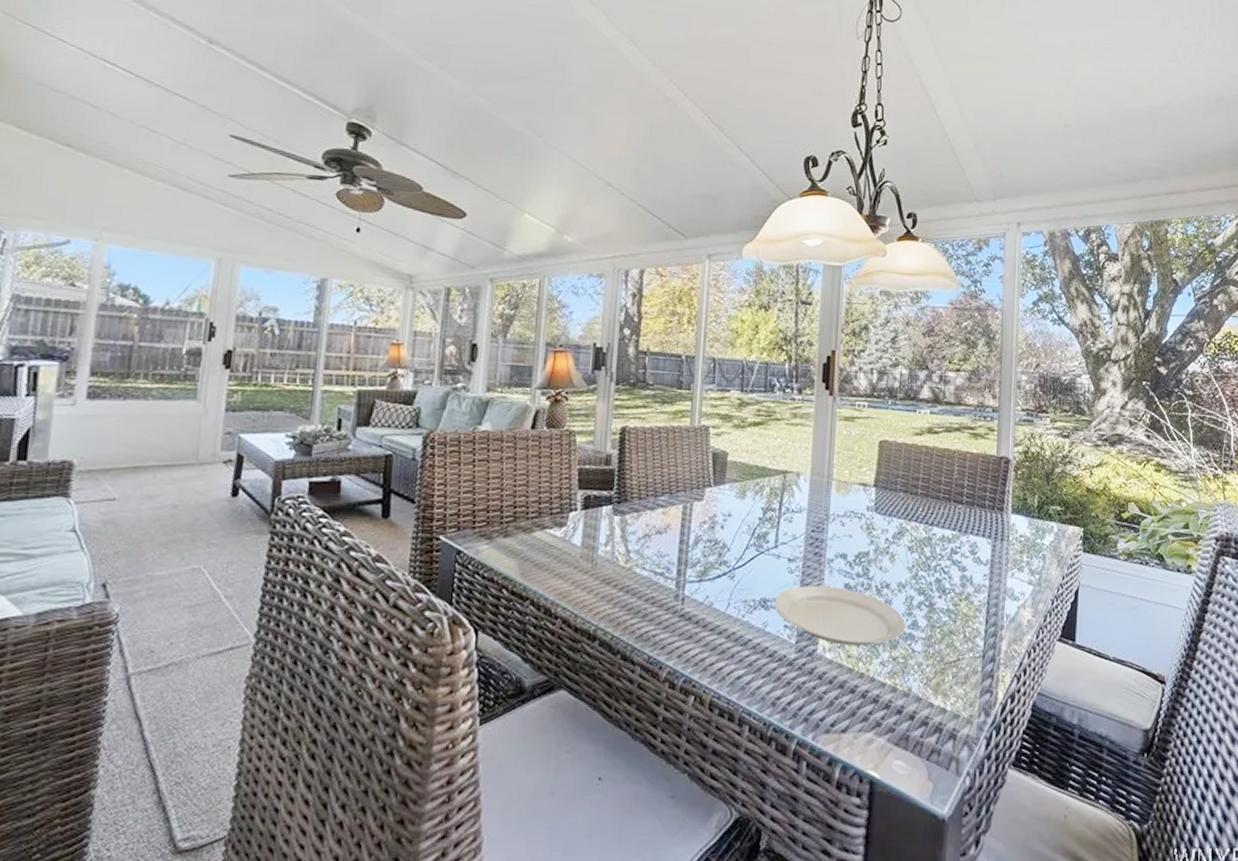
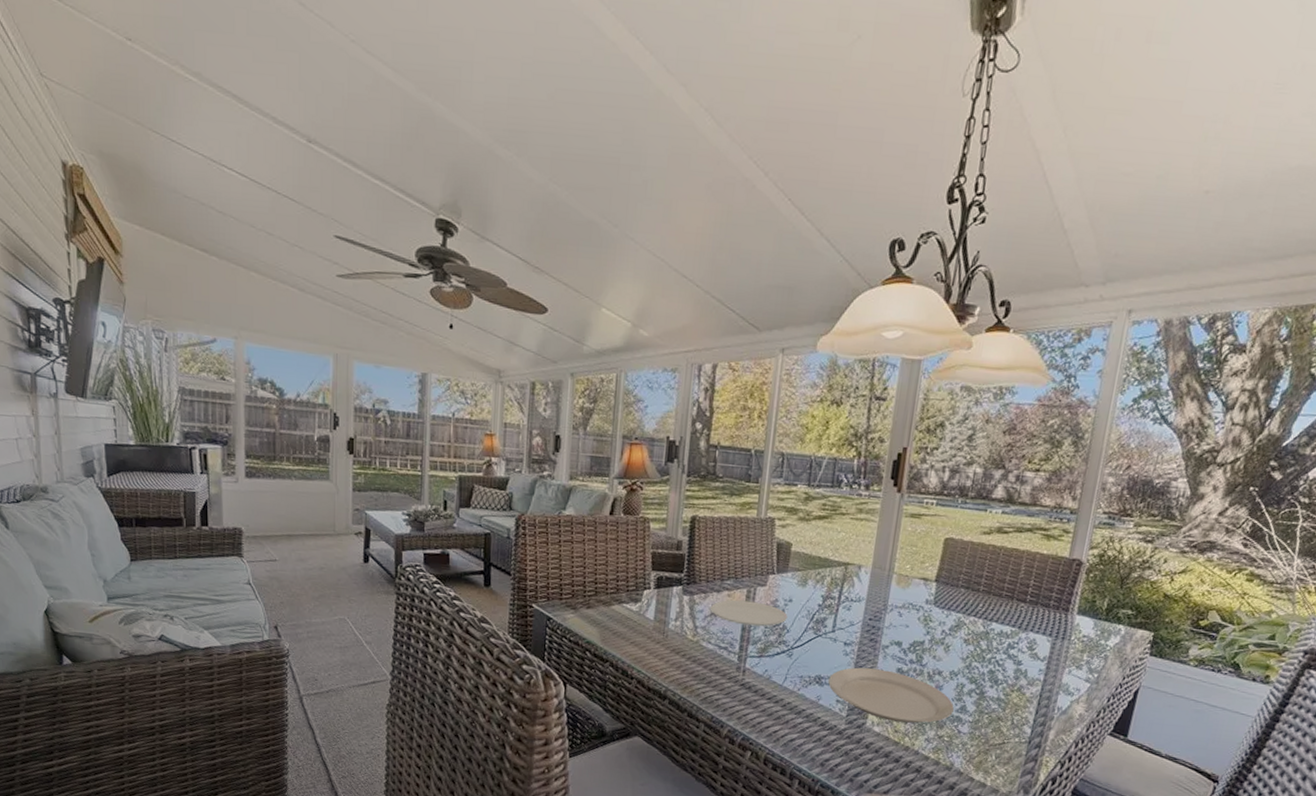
plate: none [644,517,727,547] -> present [711,599,788,627]

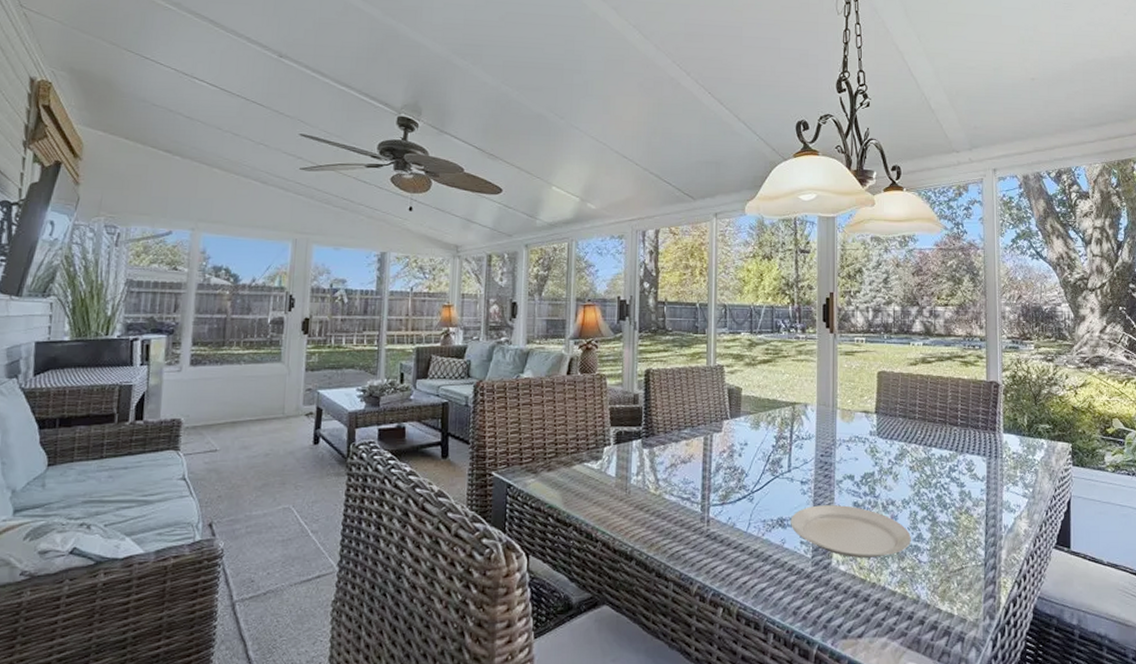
plate: present [711,599,788,627] -> none [671,448,745,473]

